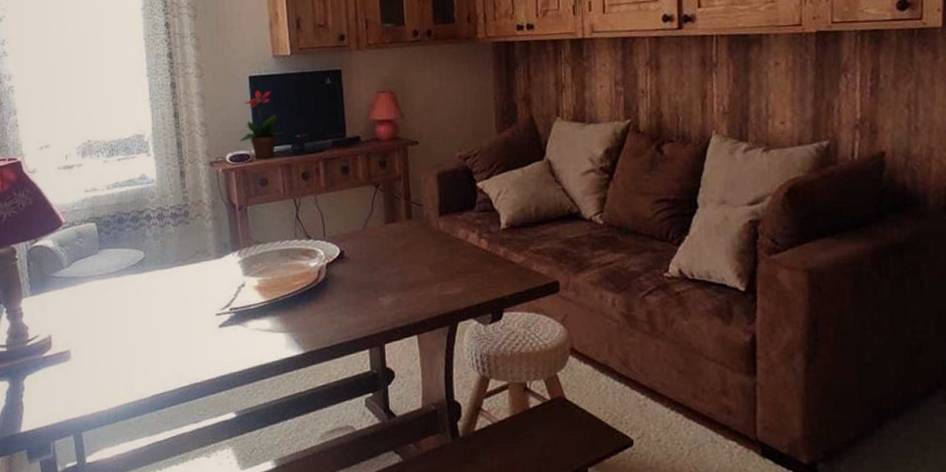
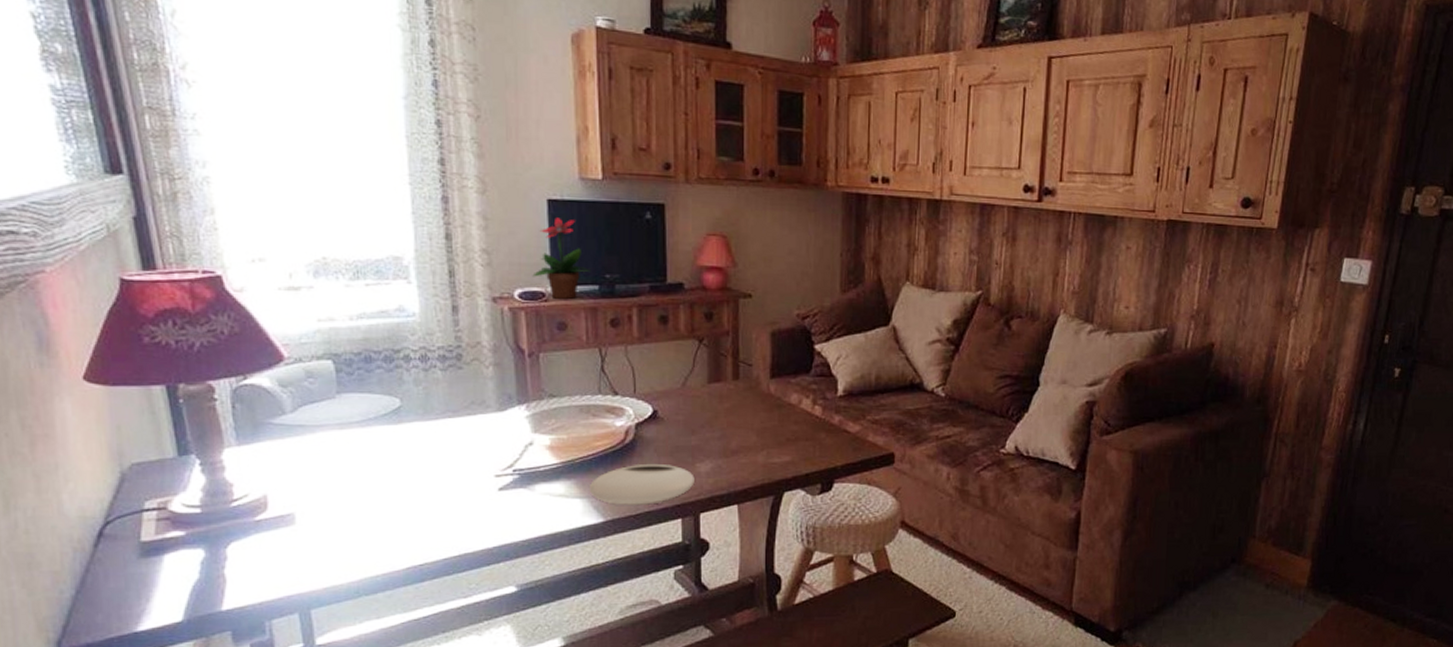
plate: none [290,299,379,339] -> present [589,463,695,506]

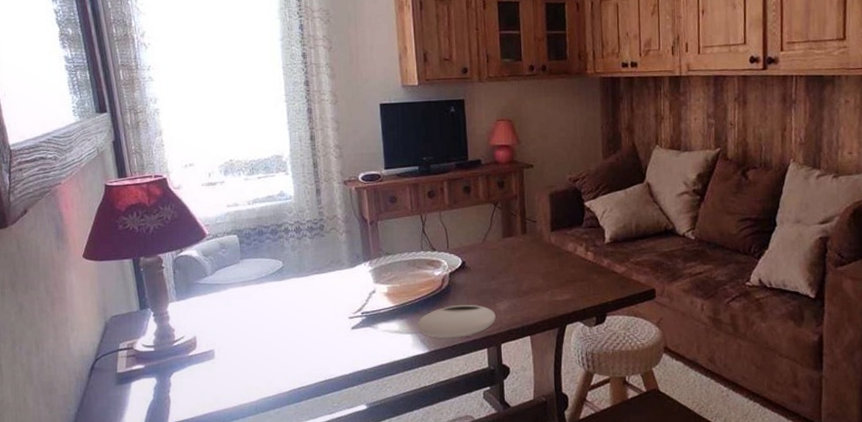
potted flower: present [532,218,591,300] -> none [371,117,412,180]

